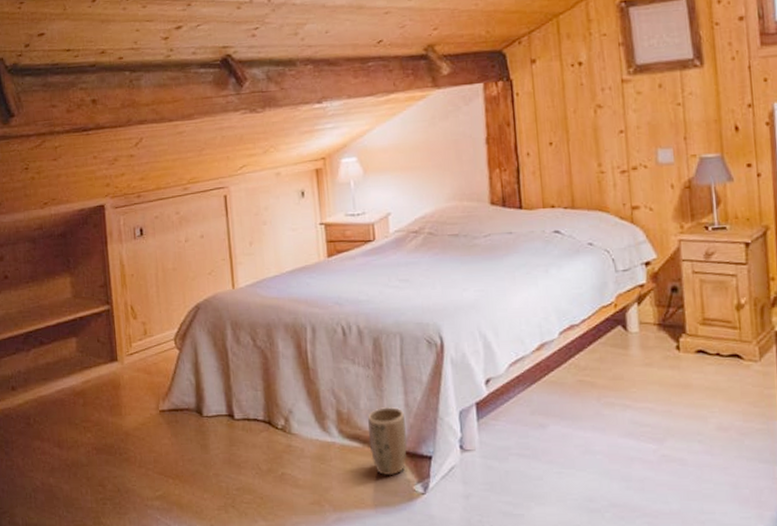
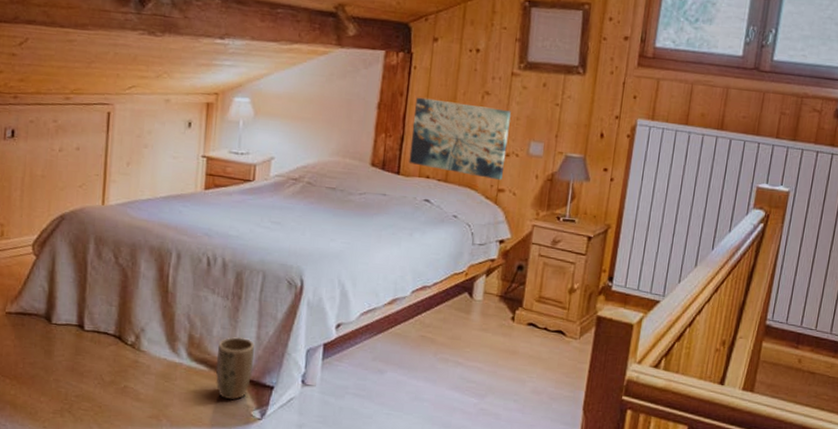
wall art: none [525,120,635,198] -> present [409,97,511,181]

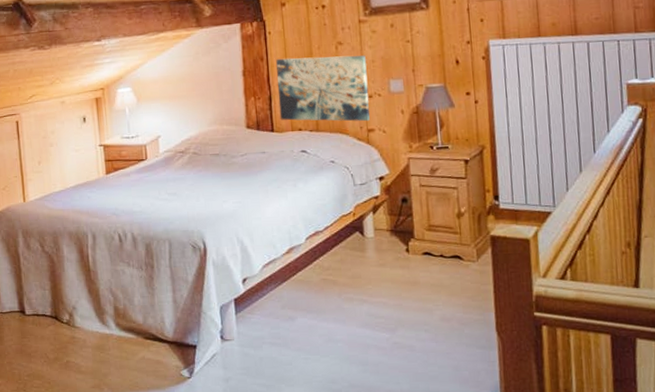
plant pot: present [215,337,256,400] -> none [141,303,175,363]

